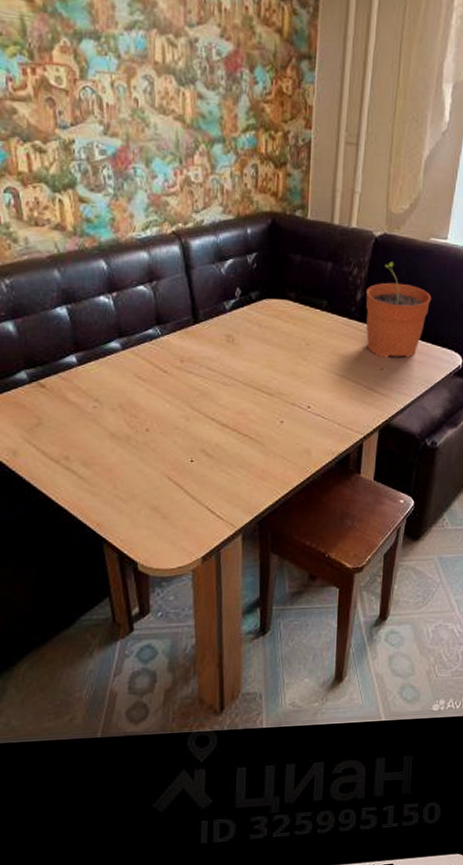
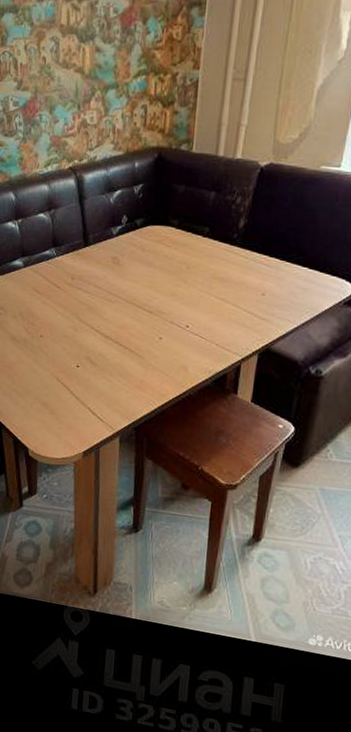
plant pot: present [366,261,432,358] -> none [248,190,321,284]

